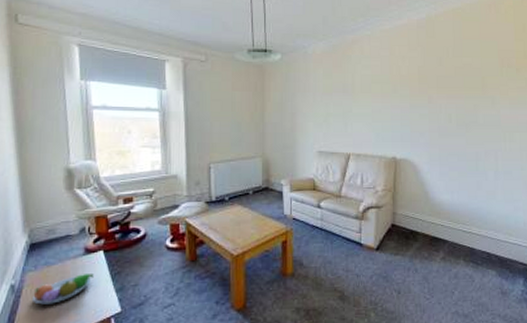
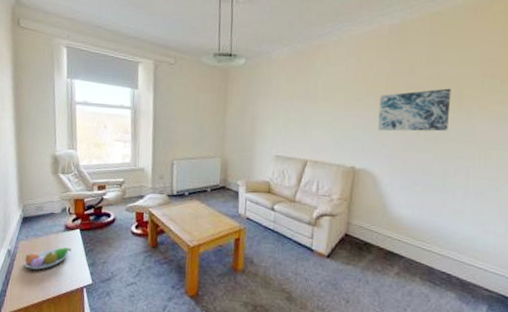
wall art: none [414,77,477,121] -> present [378,88,451,132]

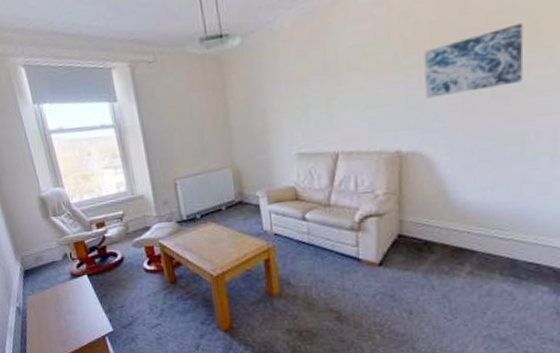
fruit bowl: present [24,247,71,270] -> none [36,295,83,324]

